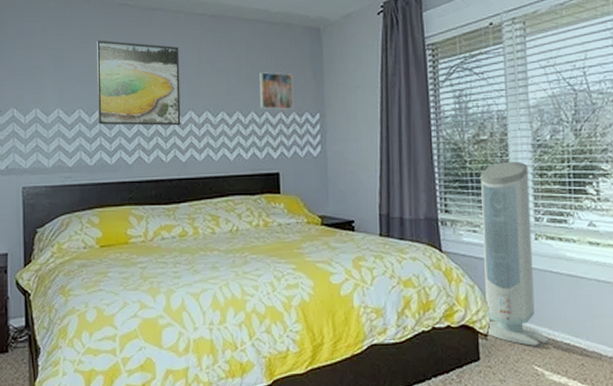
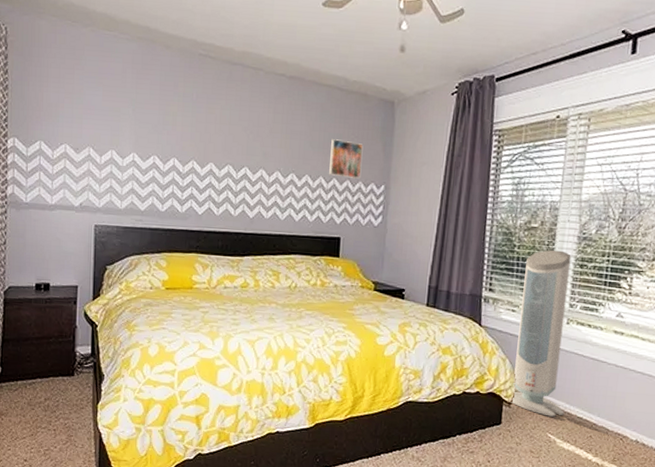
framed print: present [97,40,181,126] -> none [172,88,256,183]

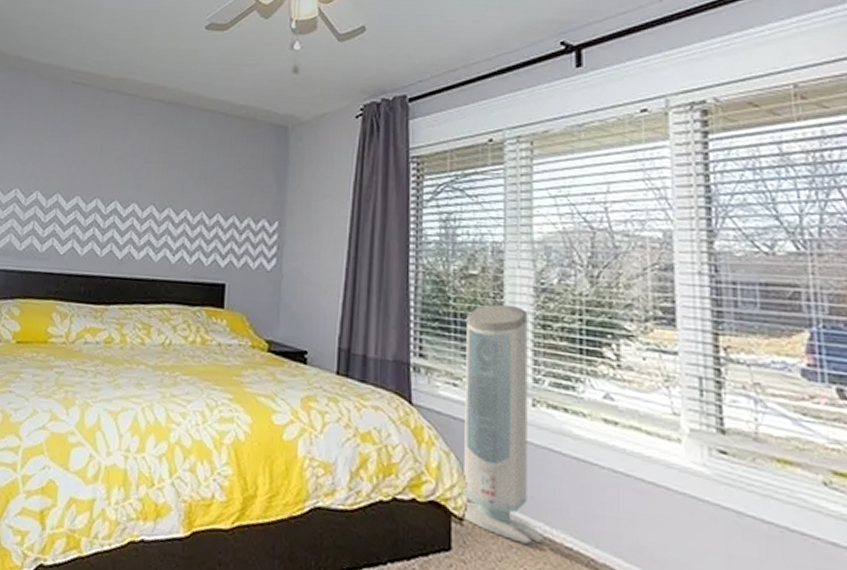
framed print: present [329,139,364,180] -> none [212,169,252,215]

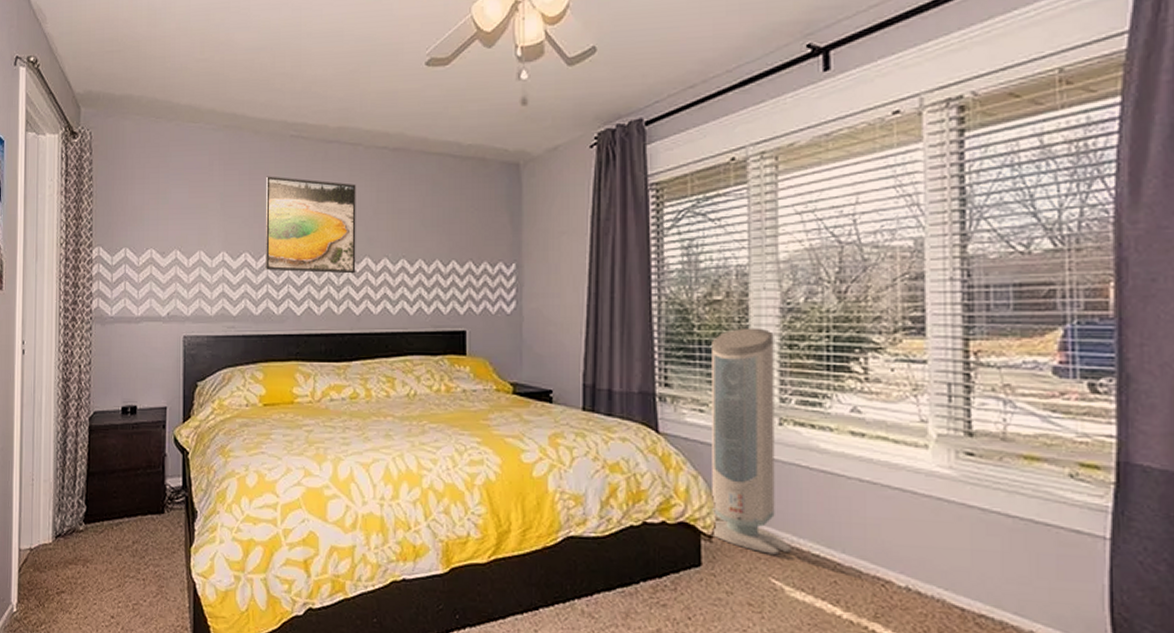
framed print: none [34,117,130,218] -> present [266,176,356,274]

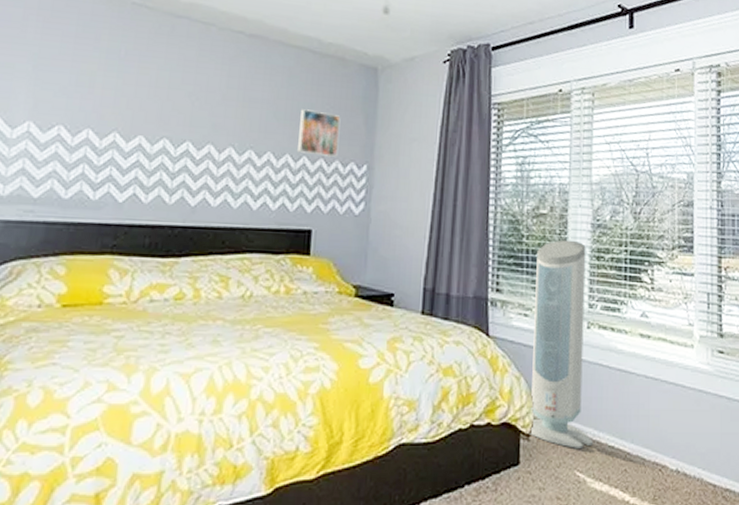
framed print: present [266,176,356,274] -> none [84,42,205,161]
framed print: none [447,214,486,260] -> present [298,109,341,158]

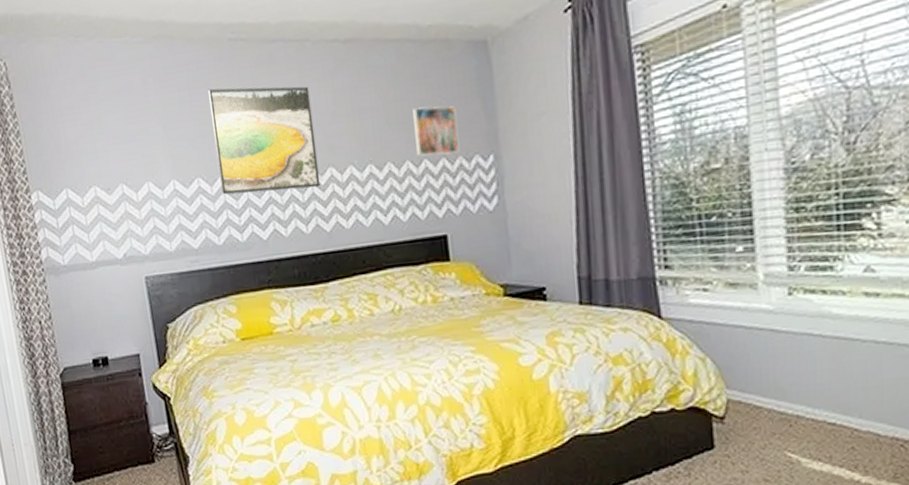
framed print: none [84,42,205,161] -> present [208,86,321,195]
air purifier: present [530,240,594,448] -> none [712,193,808,428]

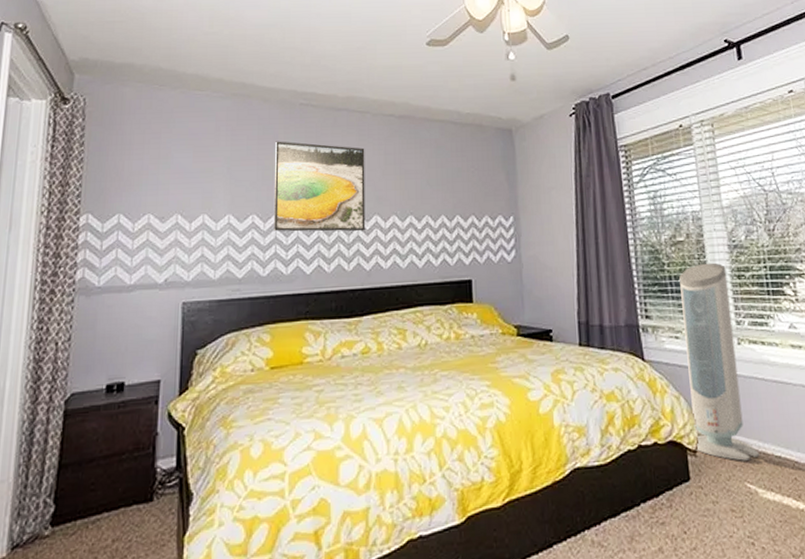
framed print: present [413,106,460,157] -> none [450,174,487,214]
air purifier: none [712,193,808,428] -> present [679,262,760,461]

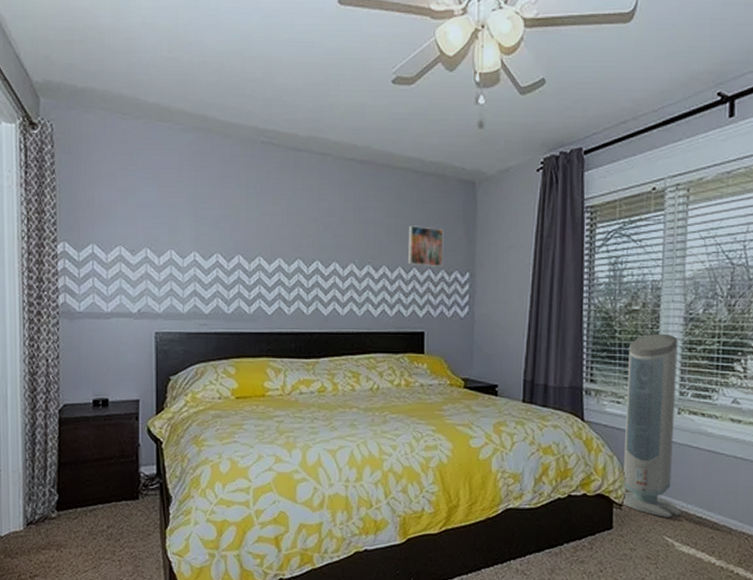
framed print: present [274,141,366,232] -> none [237,180,325,277]
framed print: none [450,174,487,214] -> present [408,225,444,268]

